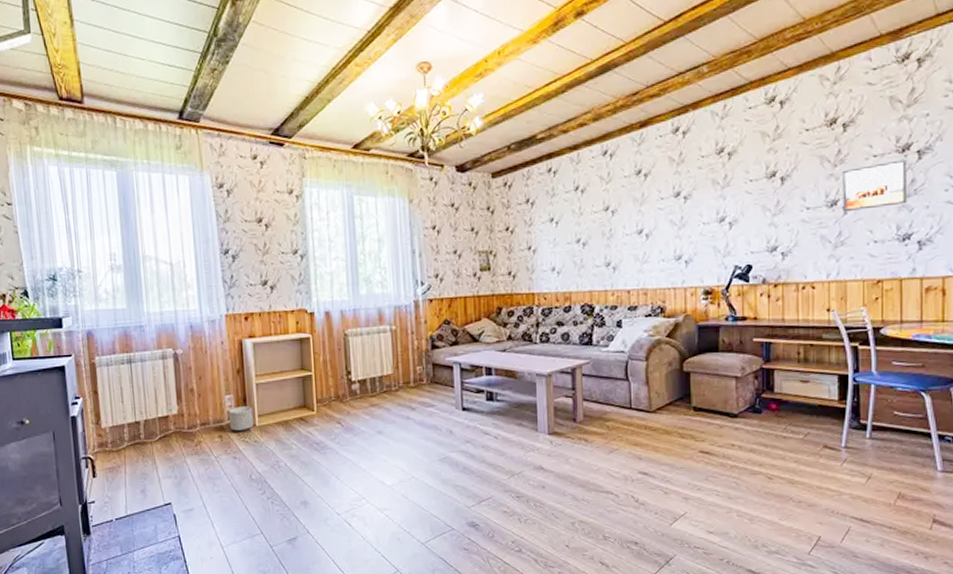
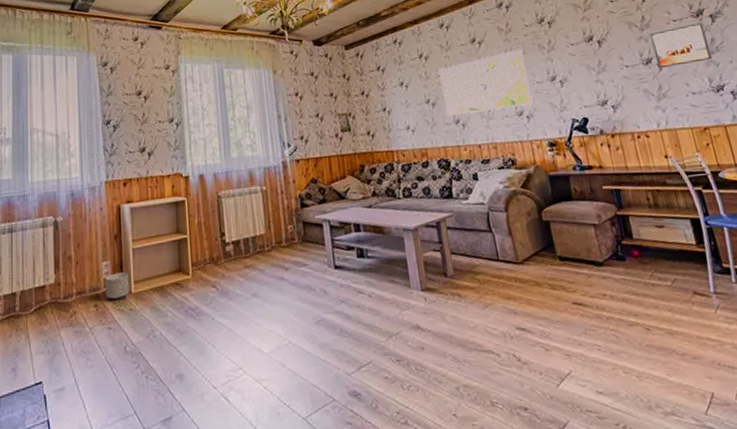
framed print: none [595,183,696,259] -> present [438,48,534,117]

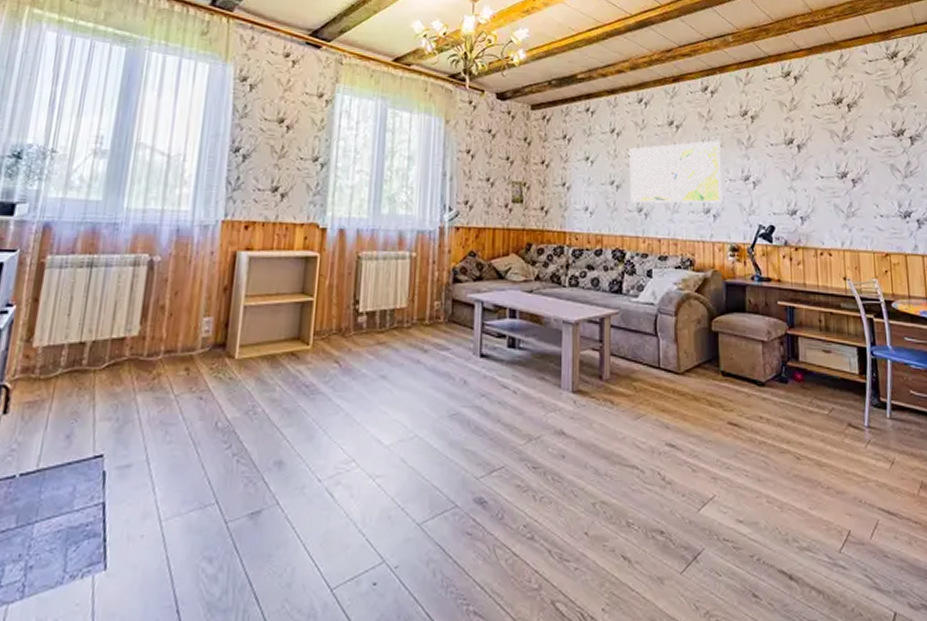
planter: present [105,272,130,300] -> none [201,332,235,365]
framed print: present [650,23,713,69] -> none [850,143,906,185]

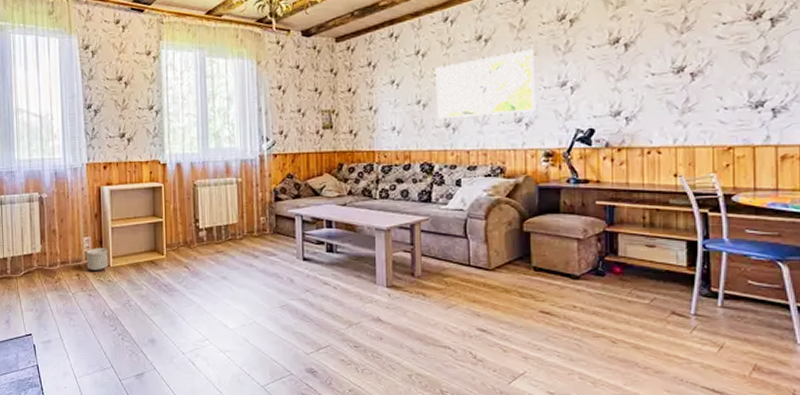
planter: none [201,332,235,365] -> present [86,248,108,272]

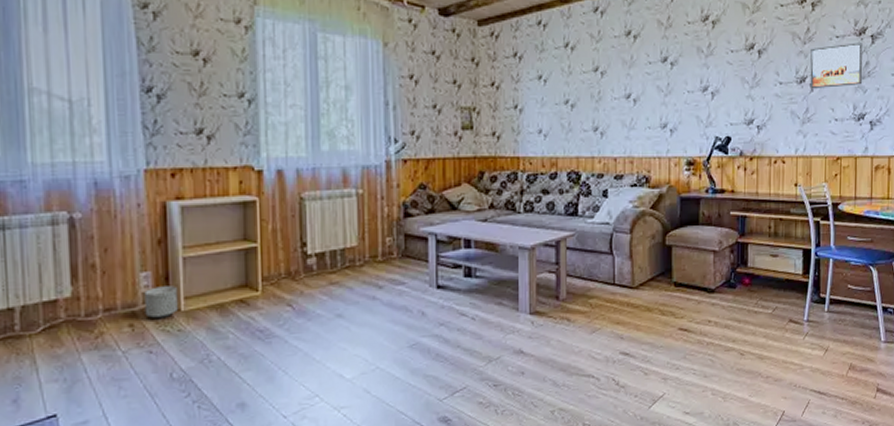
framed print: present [435,49,536,120] -> none [584,49,680,122]
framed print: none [690,27,760,79] -> present [810,42,863,89]

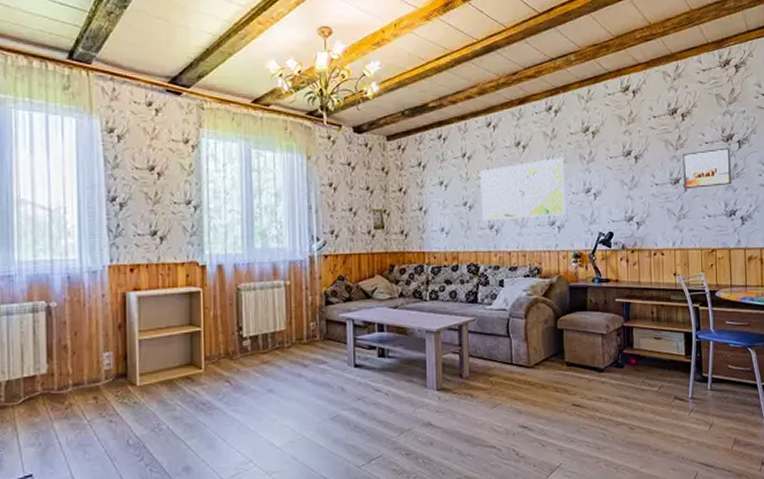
planter: present [144,286,178,319] -> none [106,364,134,393]
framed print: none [584,49,680,122] -> present [480,157,567,221]

